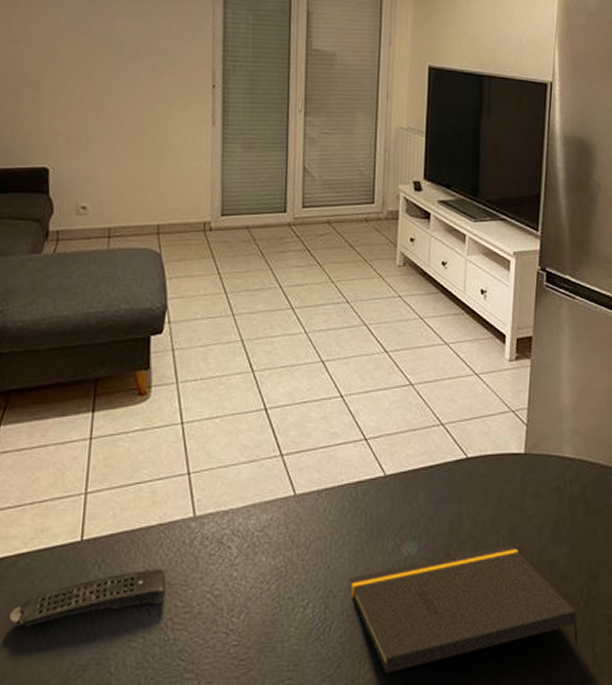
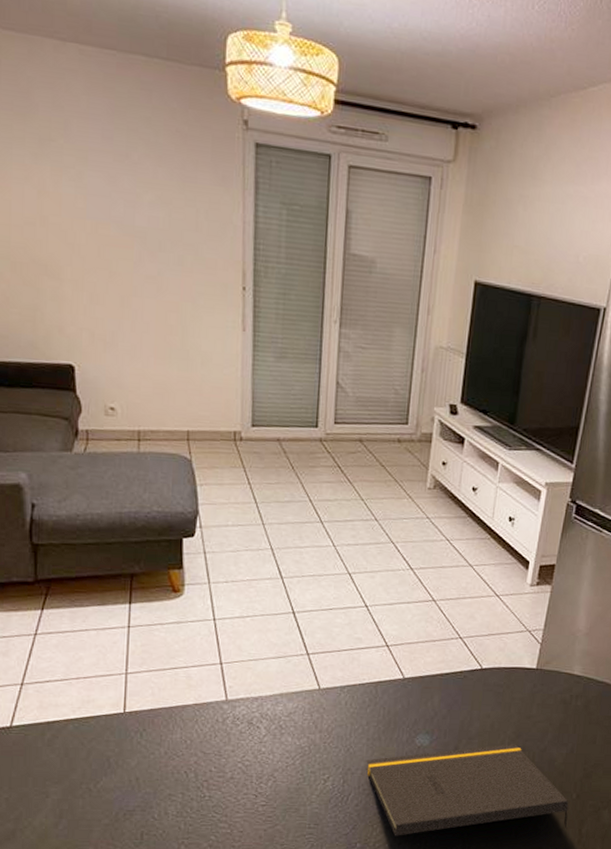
remote control: present [9,568,167,627] -> none [63,740,202,777]

